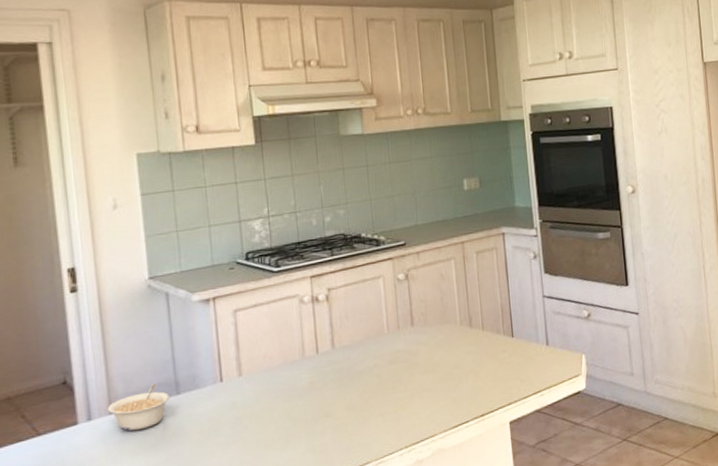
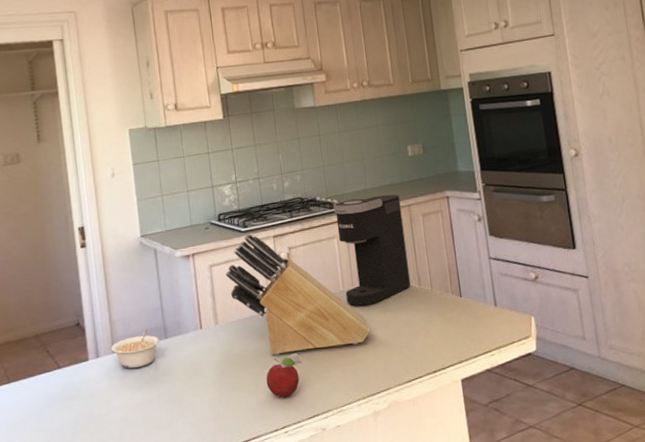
knife block: none [253,274,417,407] -> present [226,234,371,355]
fruit: none [297,403,339,453] -> present [266,353,302,398]
coffee maker: none [380,230,462,350] -> present [333,194,411,306]

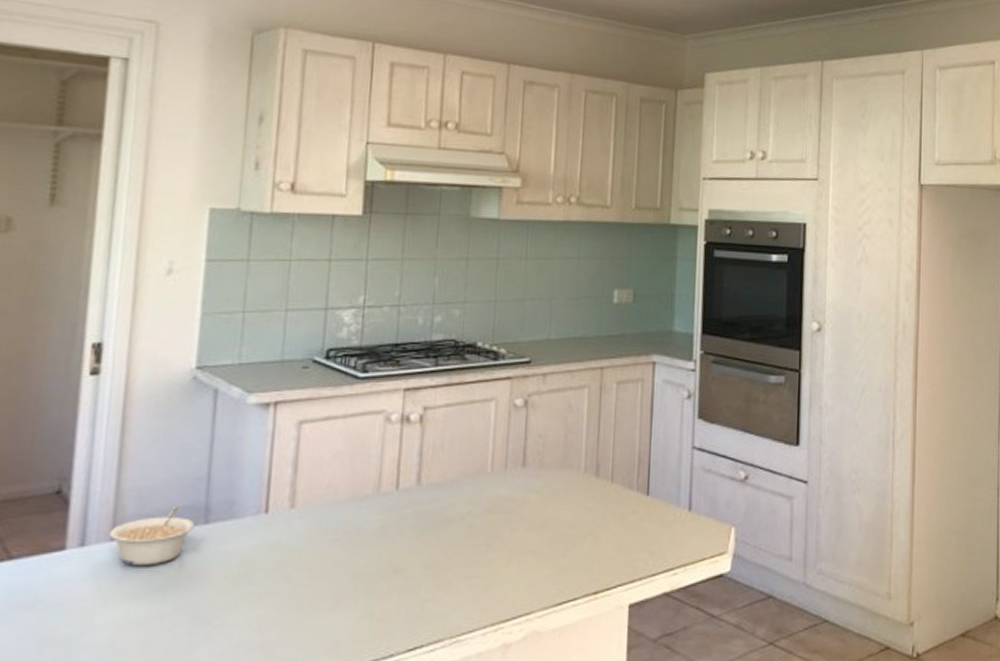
knife block: present [226,234,371,355] -> none [321,382,520,558]
fruit: present [266,353,302,398] -> none [352,557,413,620]
coffee maker: present [333,194,411,306] -> none [493,350,592,497]

